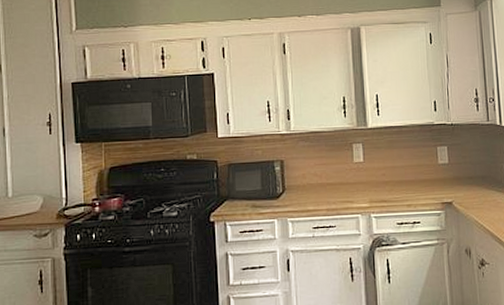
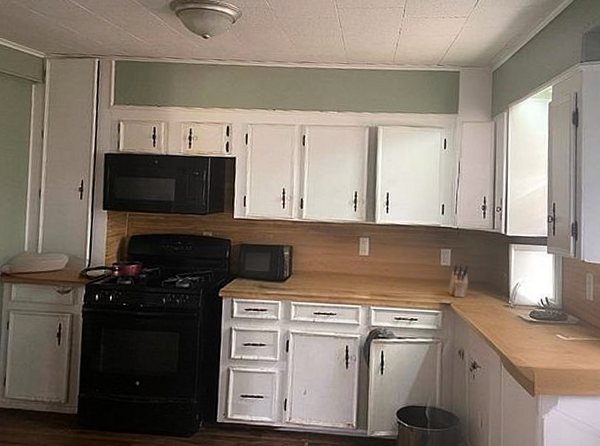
knife block: none [448,160,469,195] -> present [448,264,469,298]

